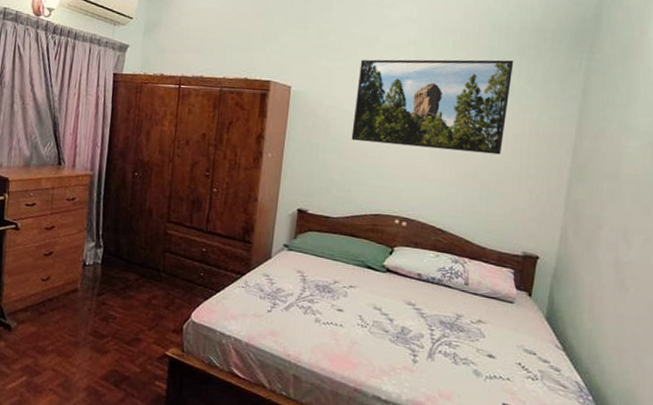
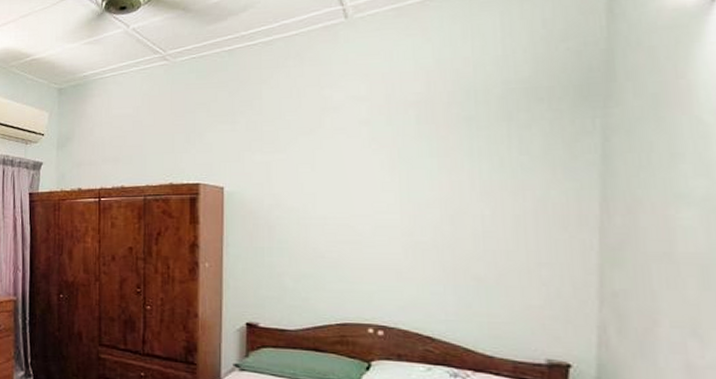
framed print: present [351,59,514,155] -> none [301,129,501,242]

